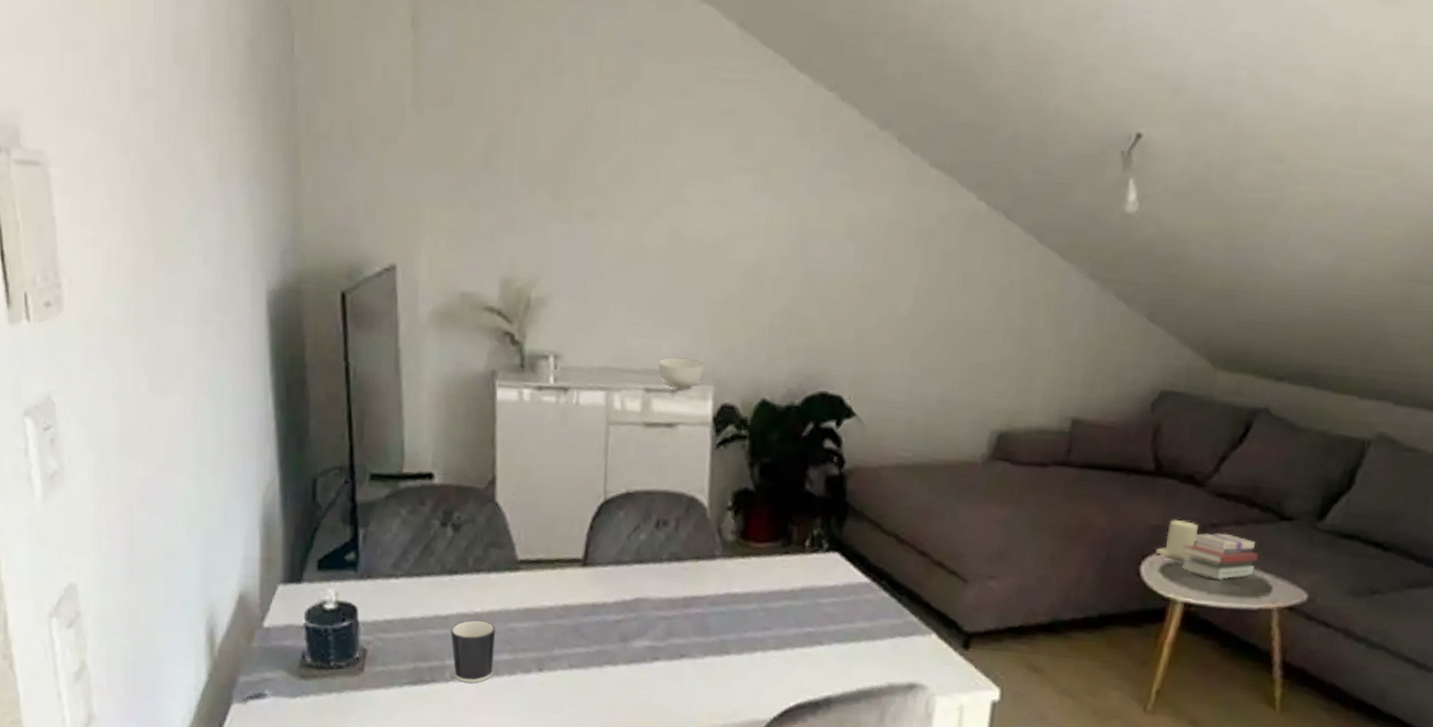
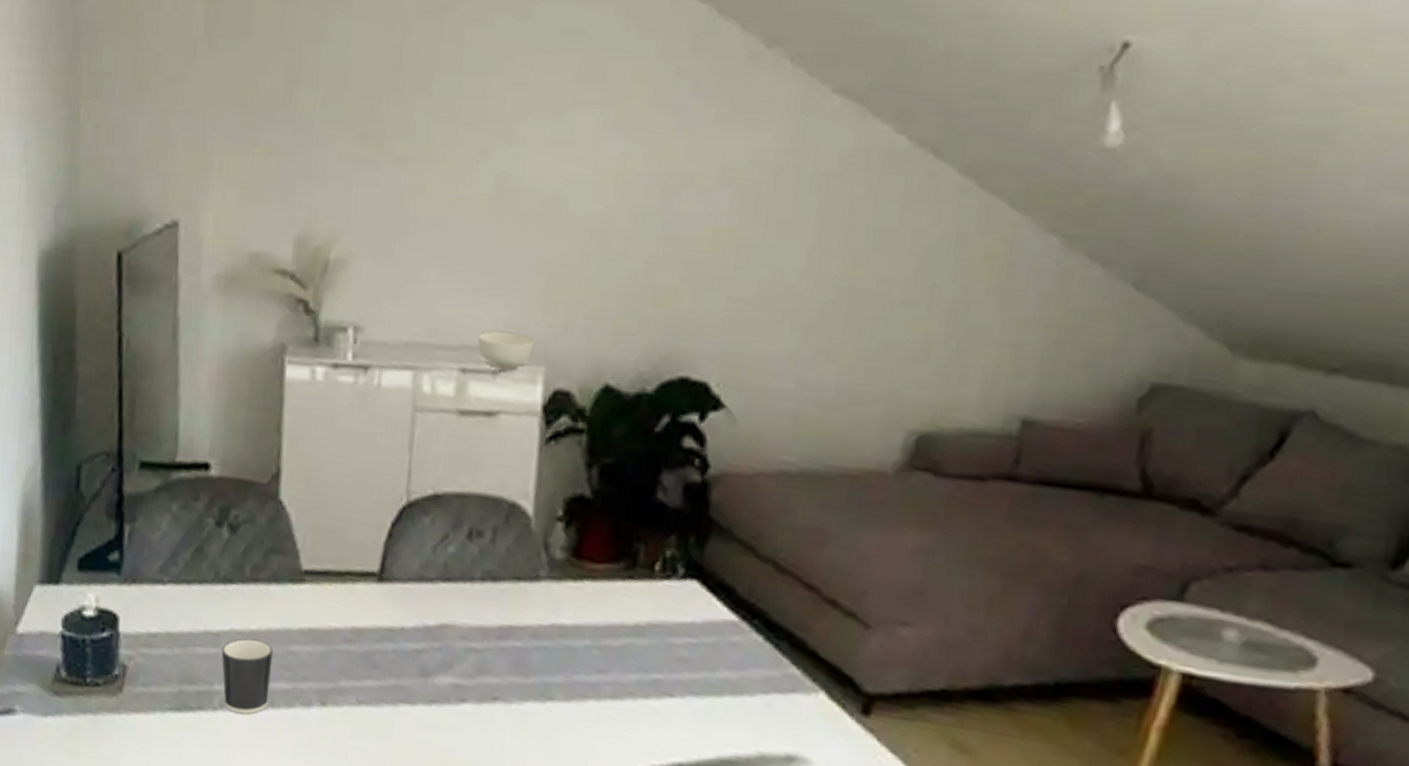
candle: present [1155,520,1199,562] -> none [1140,559,1206,616]
books: present [1181,532,1258,580] -> none [1178,579,1297,646]

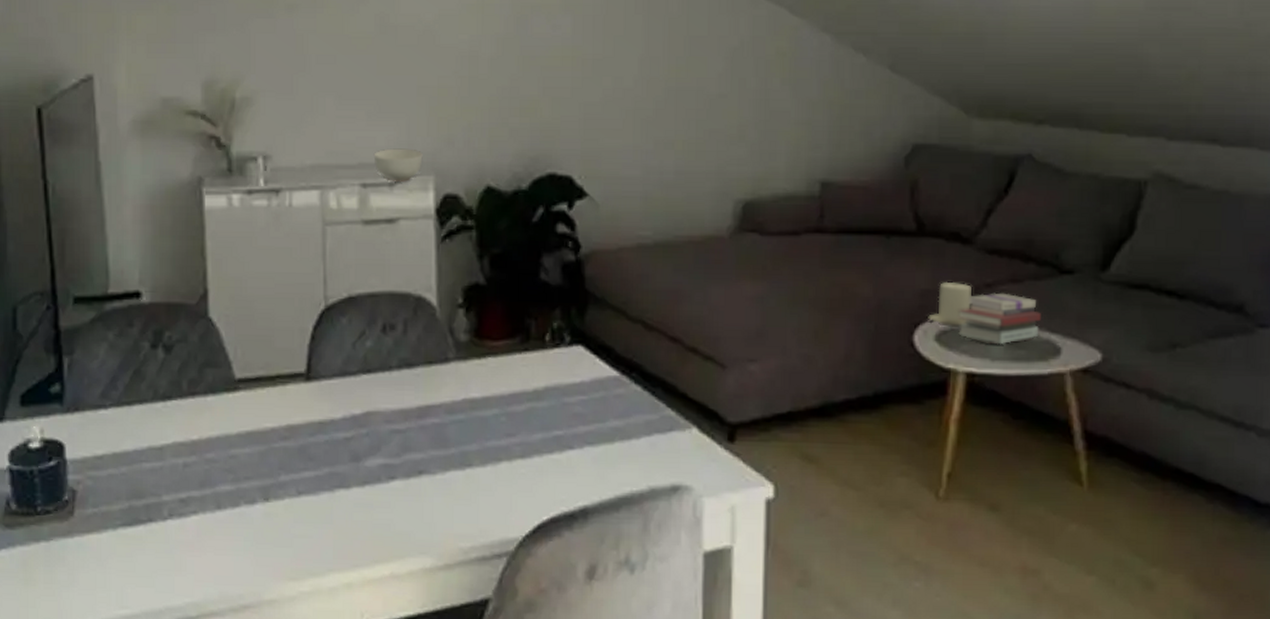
mug: present [221,638,274,714] -> none [166,448,215,520]
candle: none [1140,559,1206,616] -> present [928,282,972,328]
books: none [1178,579,1297,646] -> present [957,292,1041,345]

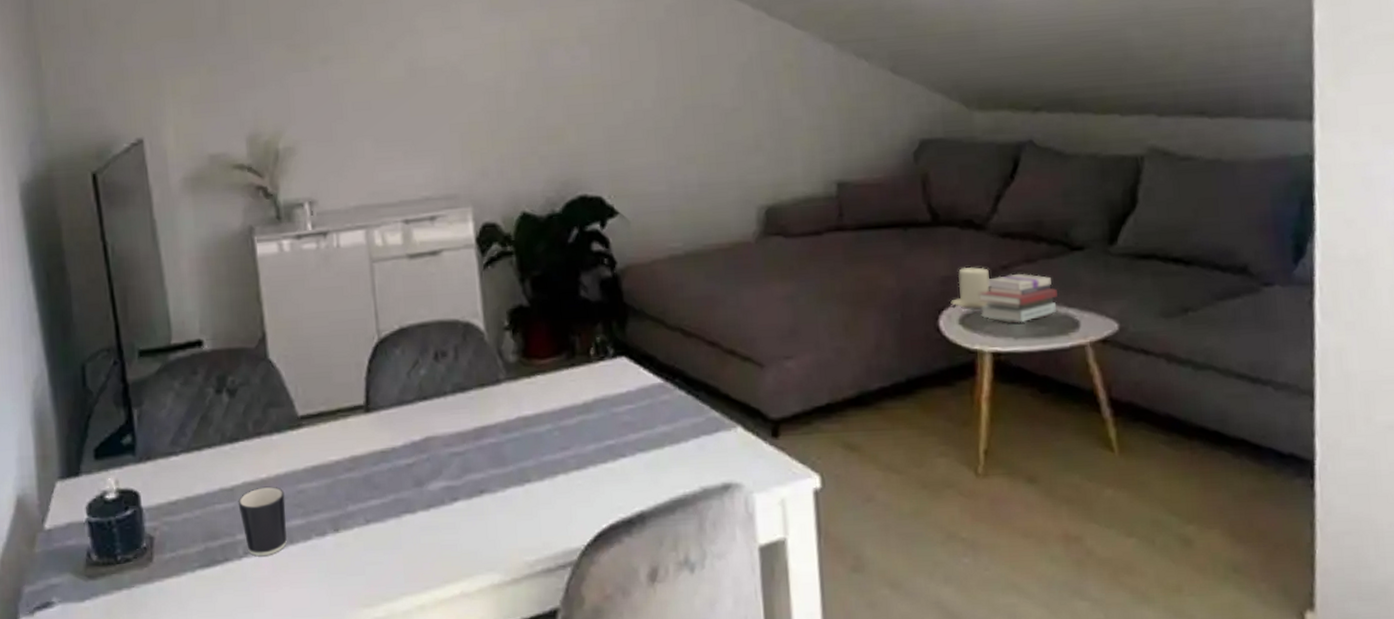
mug: none [166,448,215,520] -> present [238,486,287,557]
bowl: present [373,148,423,183] -> none [413,183,460,216]

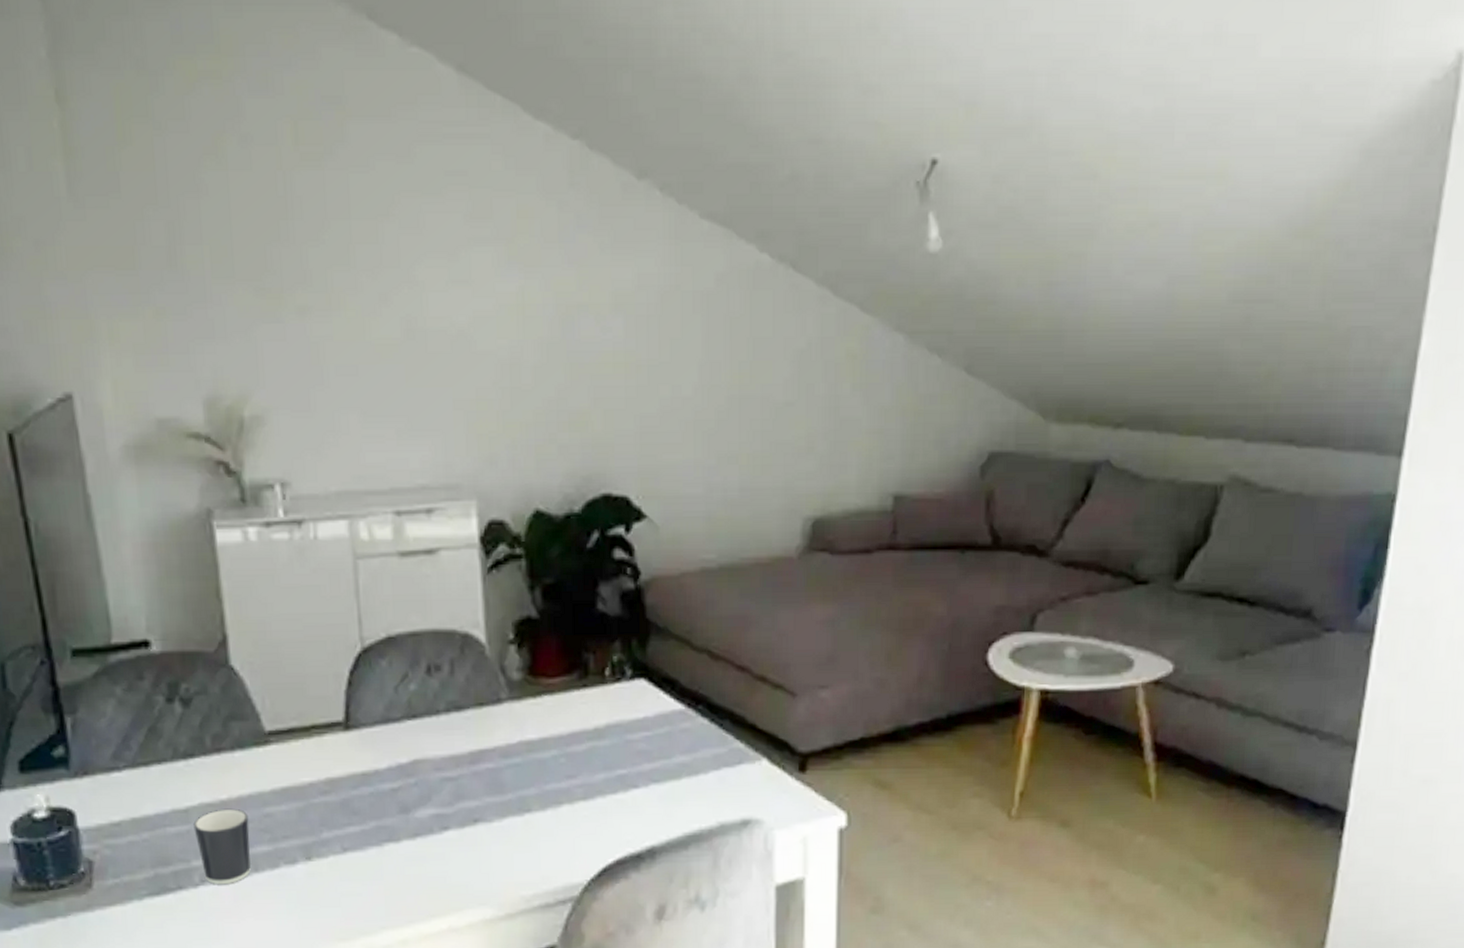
candle: present [950,267,990,311] -> none [1002,597,1047,645]
books: present [978,273,1058,324] -> none [1032,606,1115,660]

